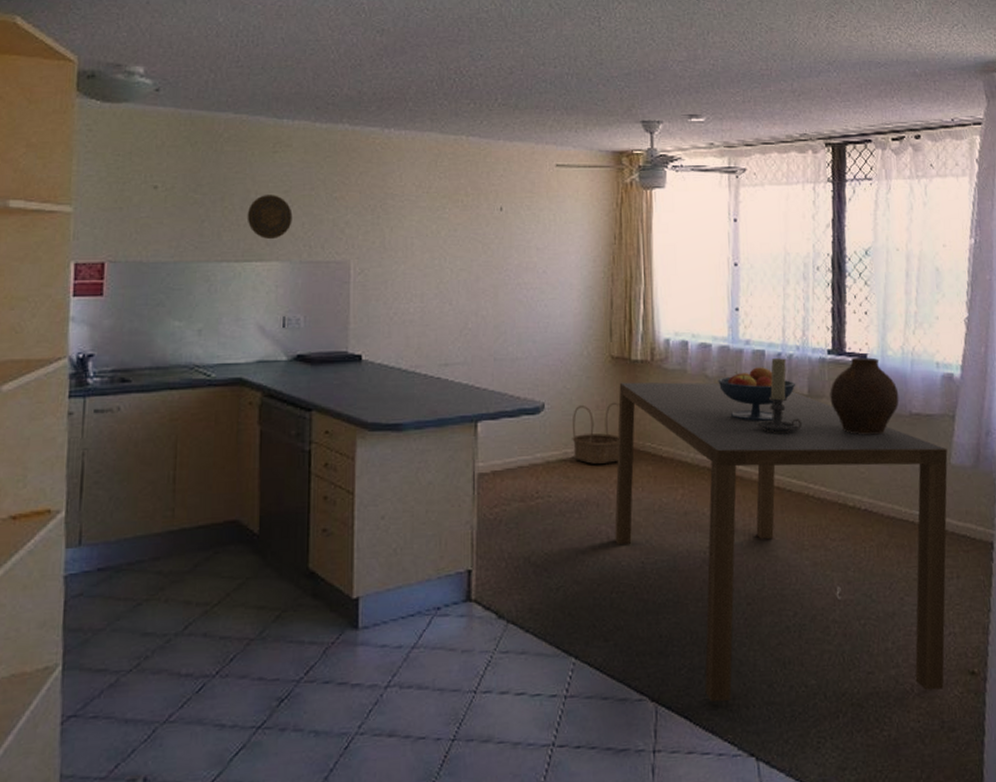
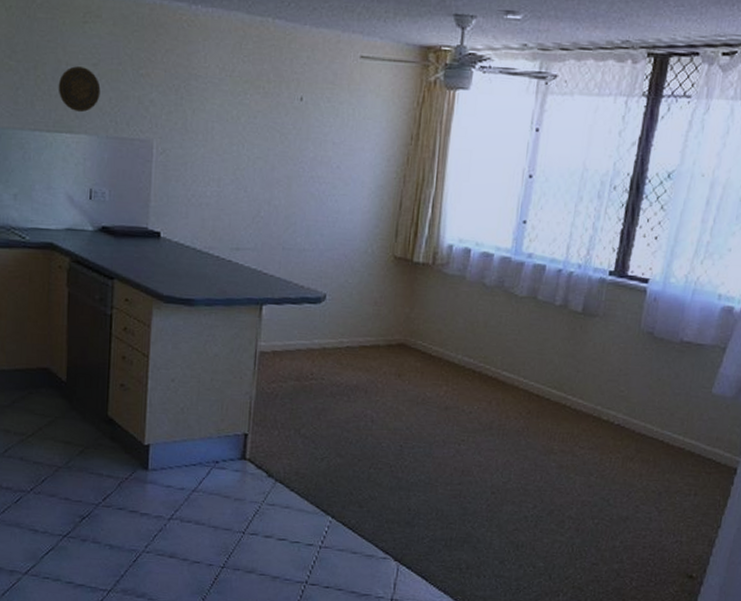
basket: present [572,402,620,464] -> none [348,300,397,356]
dining table: present [615,382,948,701] -> none [378,282,711,586]
fruit bowl: present [718,367,795,421] -> none [494,281,571,333]
candle holder: present [757,357,802,434] -> none [527,273,571,347]
vase: present [830,357,899,435] -> none [603,281,674,358]

